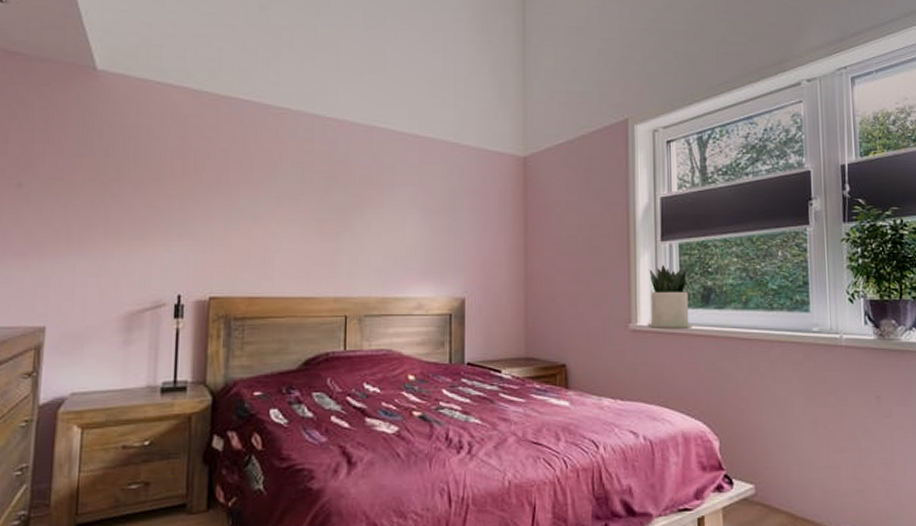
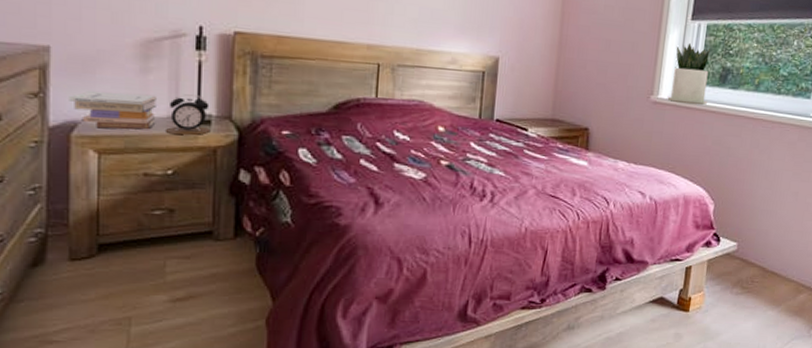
books: none [58,366,137,403] -> present [69,91,156,130]
alarm clock: none [145,362,186,404] -> present [166,94,211,136]

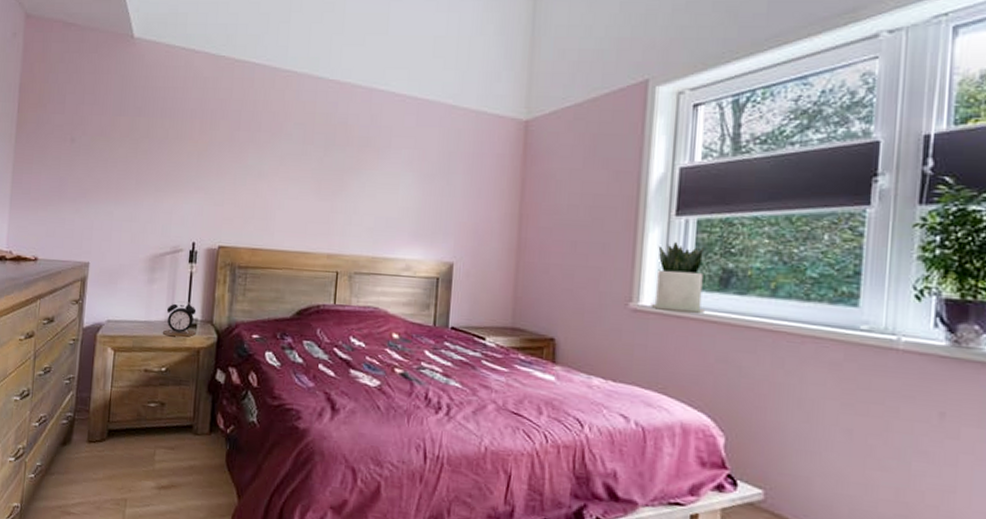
books: present [69,91,156,130] -> none [98,299,158,332]

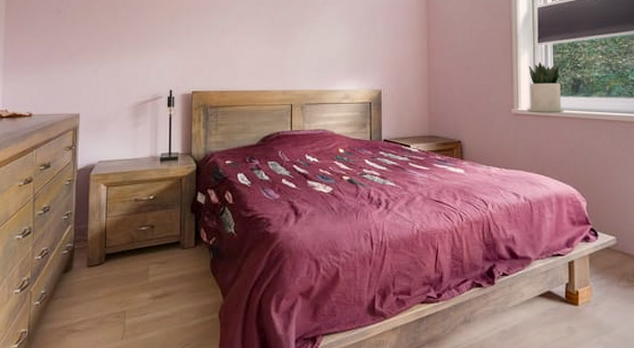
alarm clock: present [163,301,197,338] -> none [149,139,178,170]

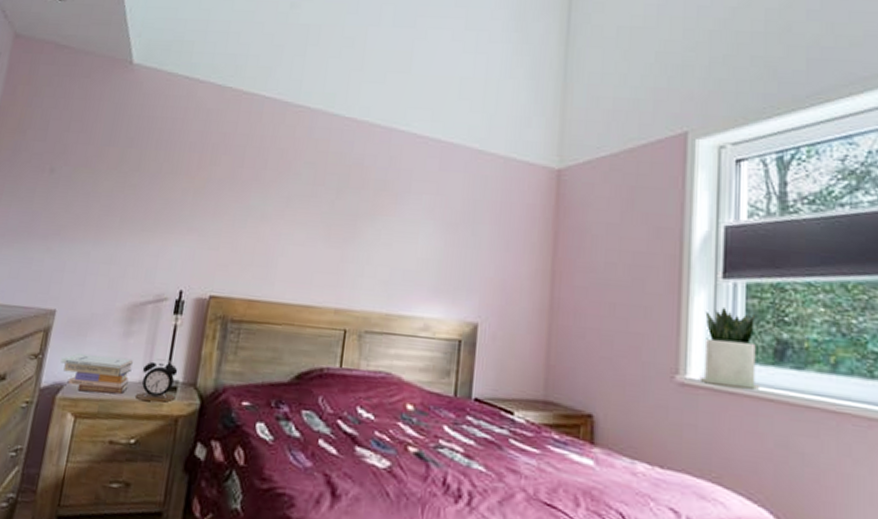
books: none [90,141,143,168] -> present [60,353,133,395]
alarm clock: none [149,139,178,170] -> present [136,358,178,403]

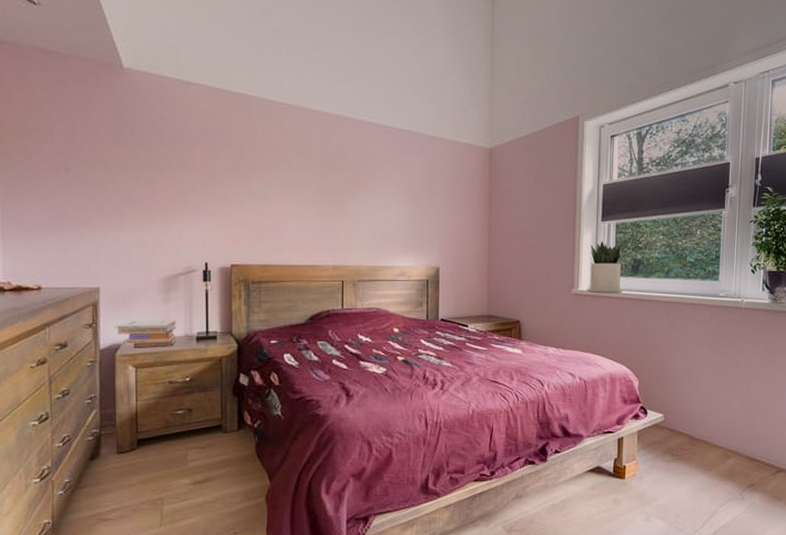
alarm clock: present [136,358,178,403] -> none [184,317,217,350]

